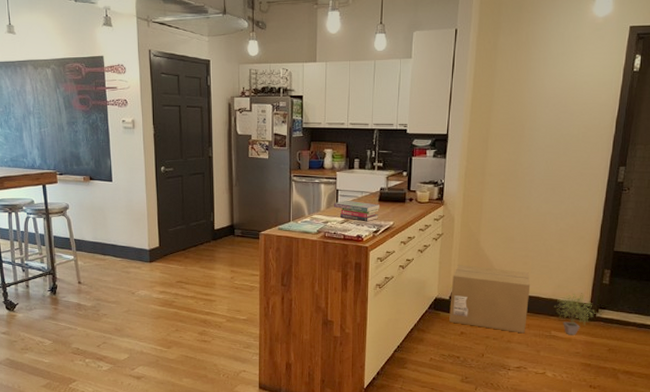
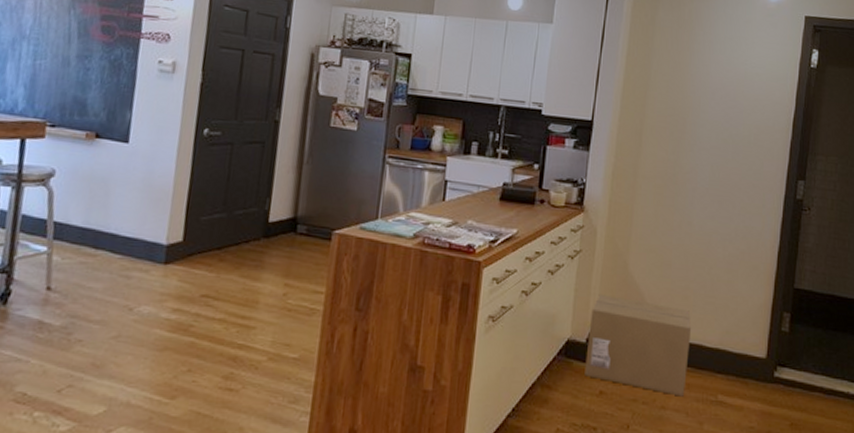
books: present [334,200,379,222] -> none [439,195,501,228]
potted plant: present [555,293,596,336] -> none [722,342,774,402]

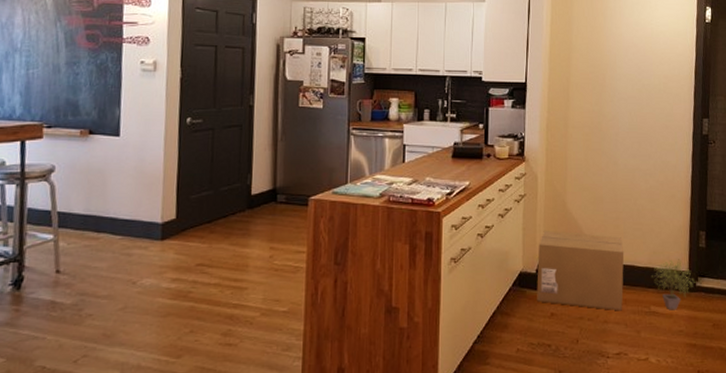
potted plant: none [722,342,774,402] -> present [652,259,696,310]

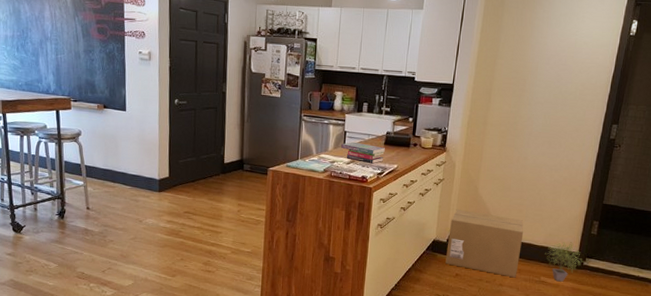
books: none [400,156,453,183] -> present [341,141,385,164]

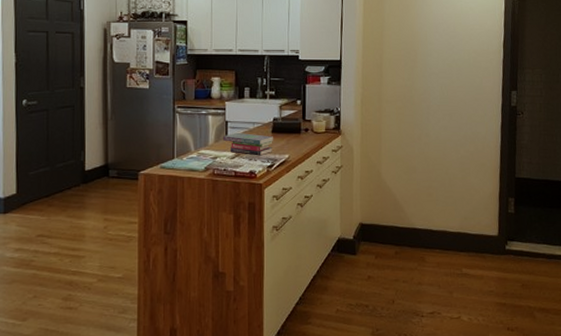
box: present [445,209,524,278] -> none [354,199,437,274]
potted plant: present [545,241,583,282] -> none [463,224,505,272]

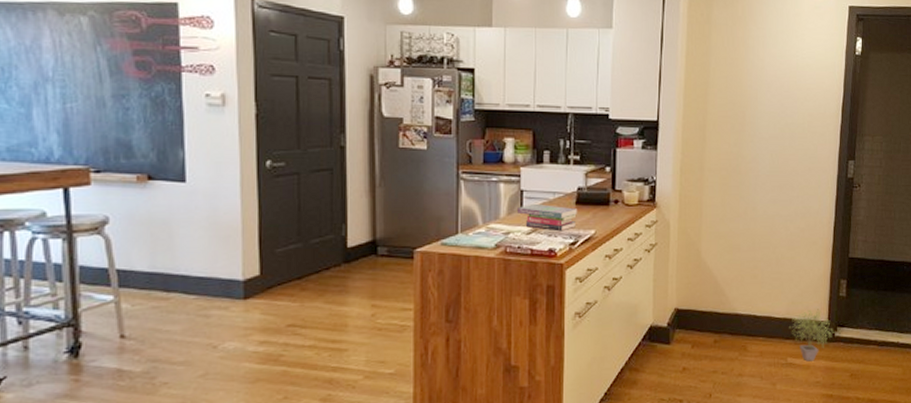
potted plant: none [463,224,505,272] -> present [789,309,835,362]

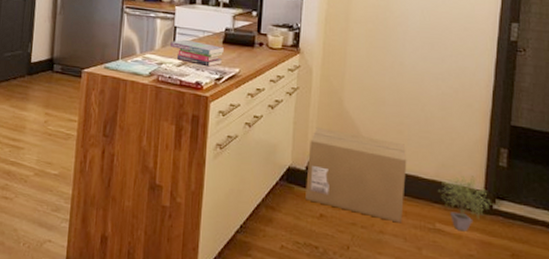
box: none [668,282,762,364] -> present [305,127,407,223]

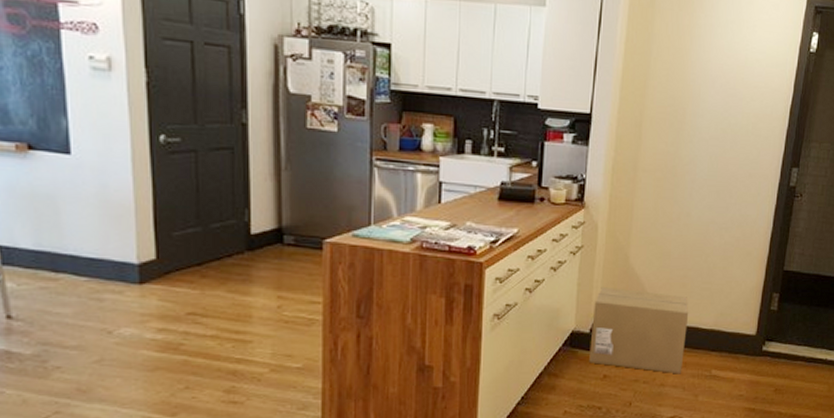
books: present [170,39,224,67] -> none [435,196,499,229]
potted plant: present [439,175,493,232] -> none [716,322,762,375]

